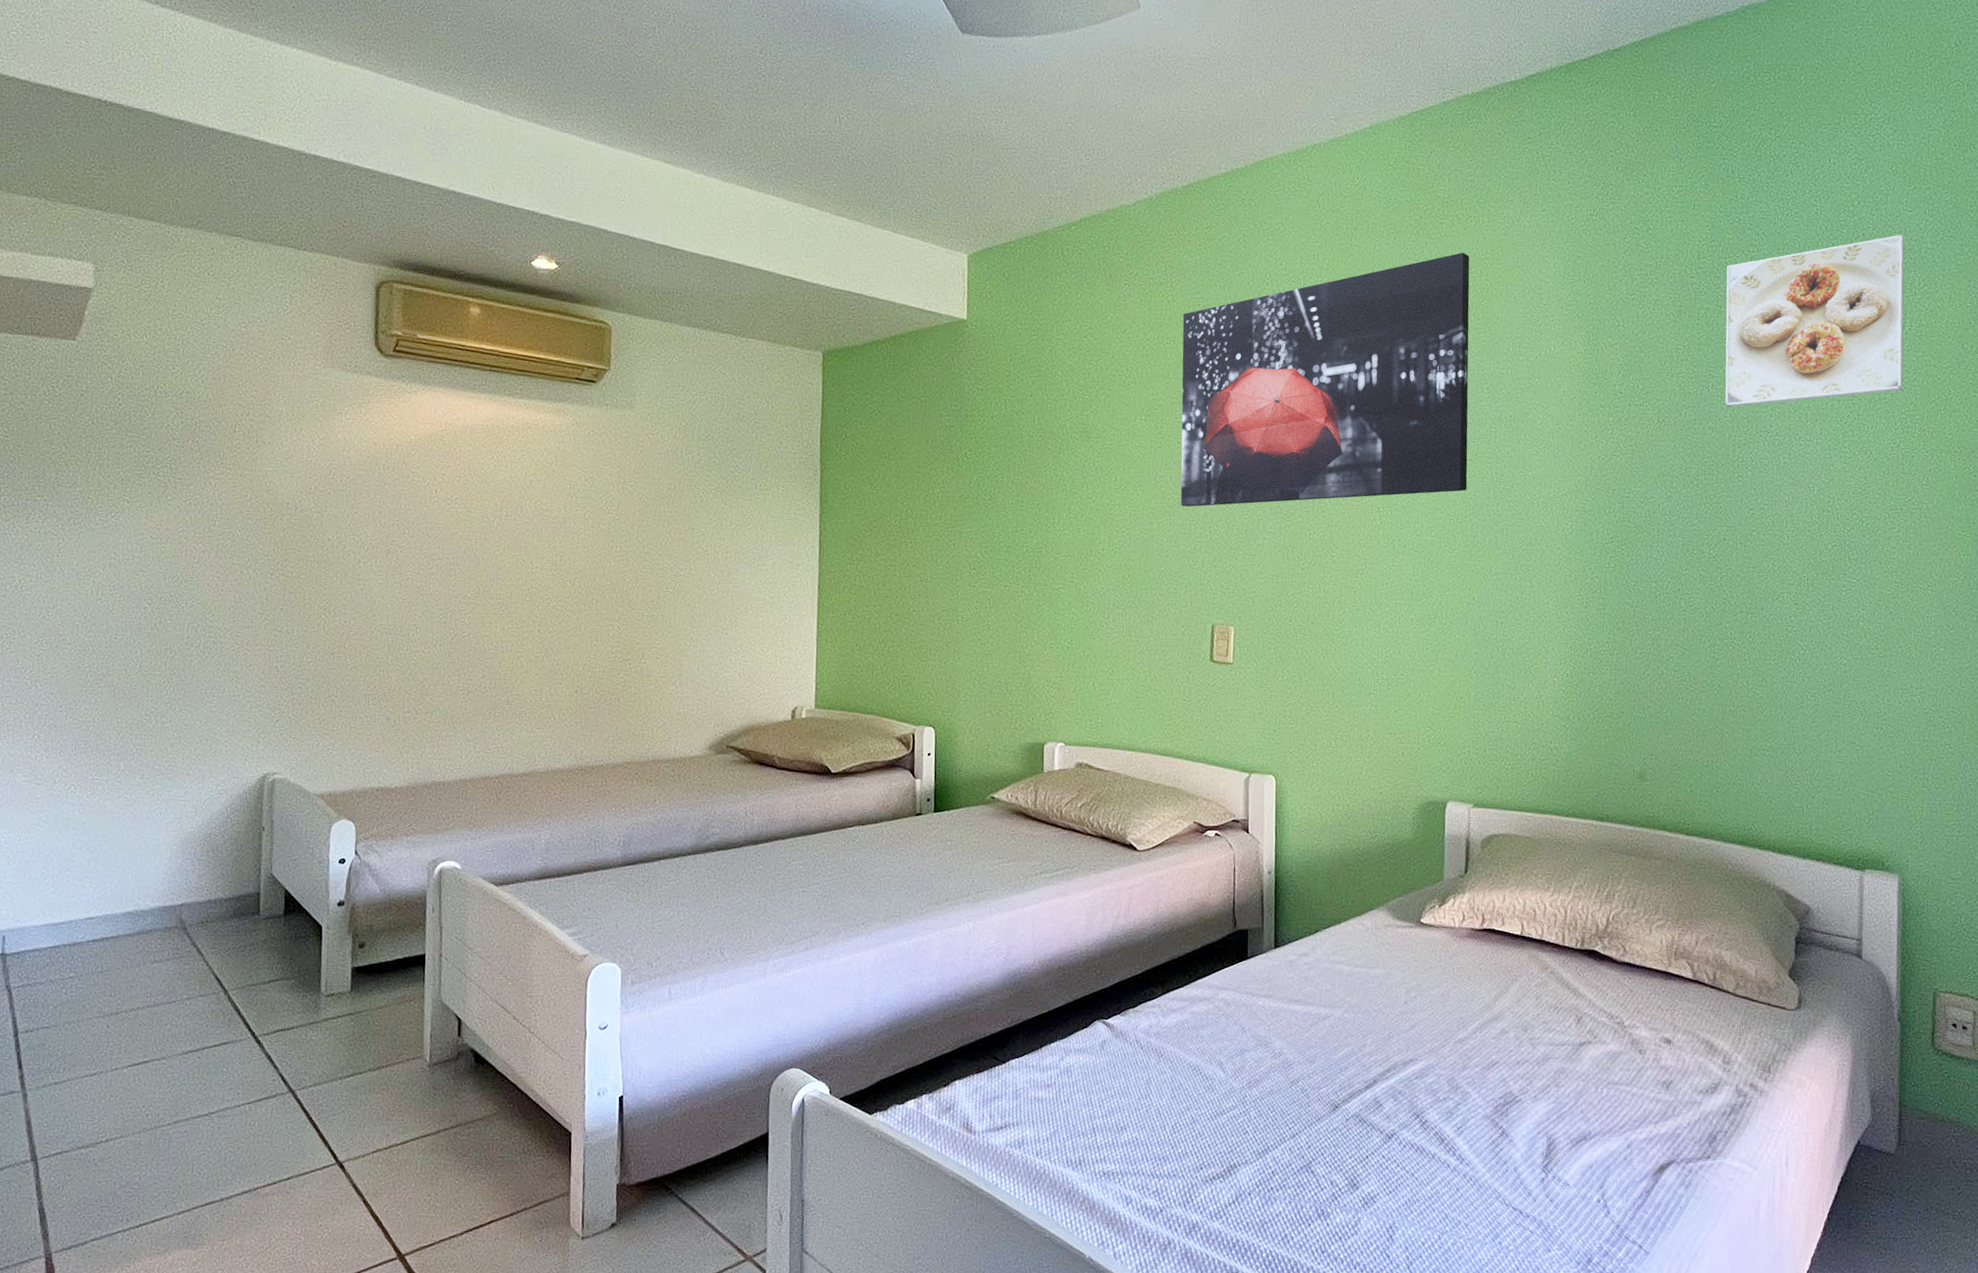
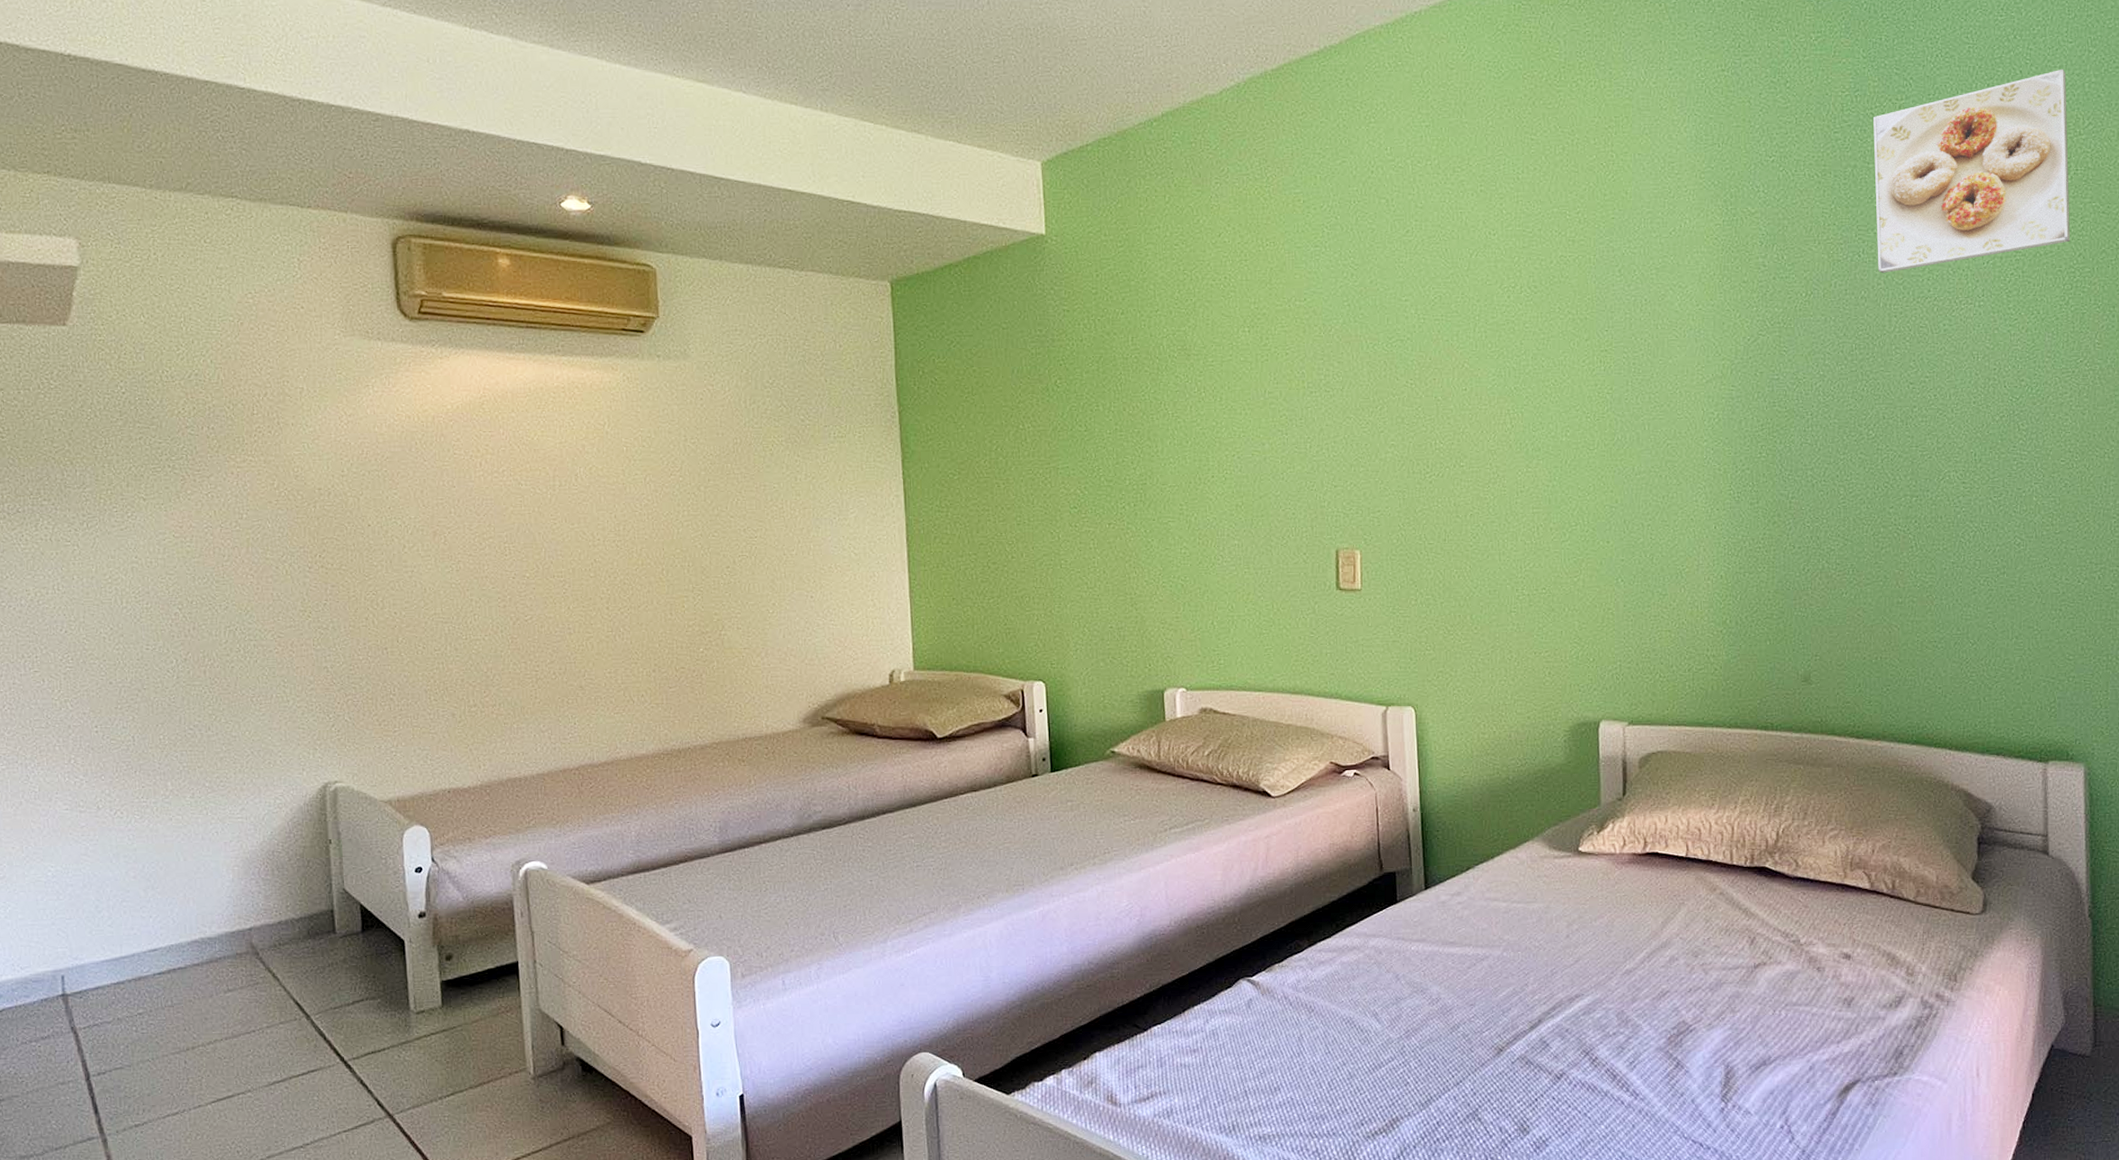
wall art: present [1180,252,1470,507] -> none [1282,121,1603,423]

